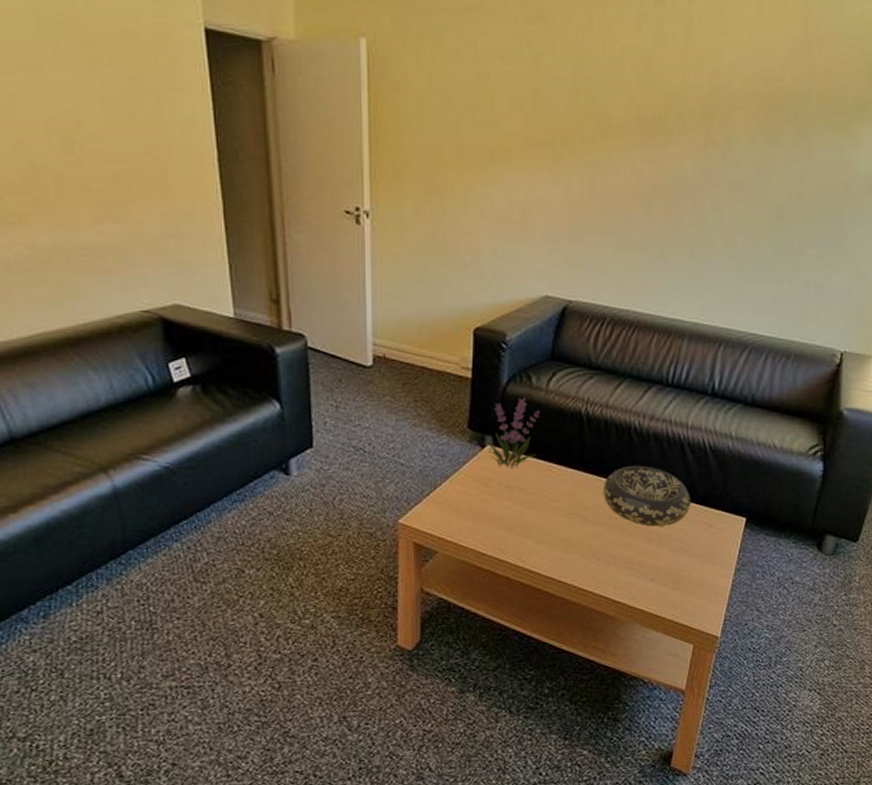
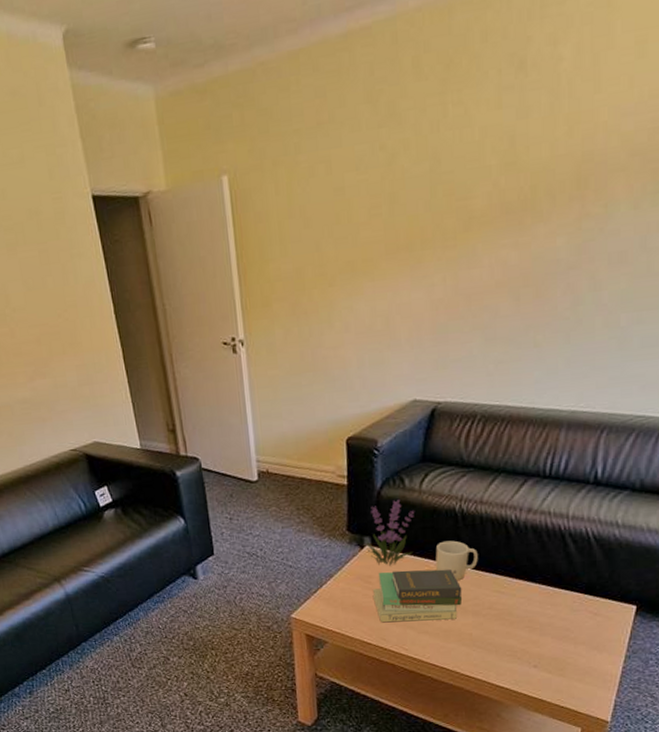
books: none [491,474,584,531] -> present [372,569,463,623]
mug: none [558,444,601,486] -> present [435,540,478,580]
decorative bowl: present [603,465,691,527] -> none [481,557,575,616]

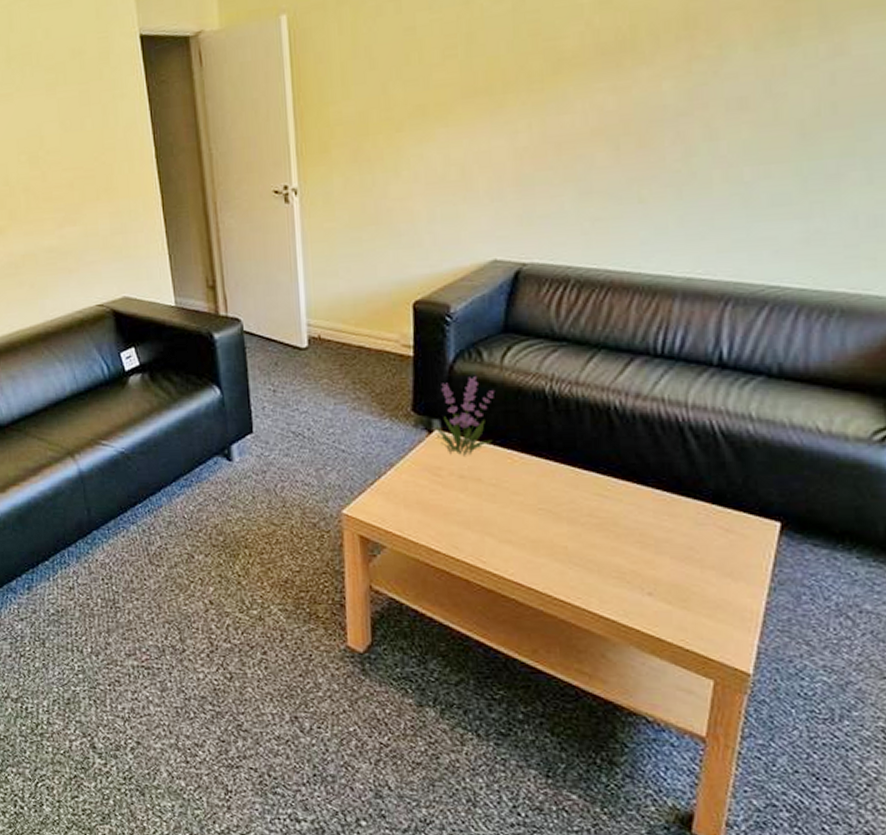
books: present [372,569,463,623] -> none [442,462,555,527]
mug: present [435,540,478,580] -> none [520,428,574,478]

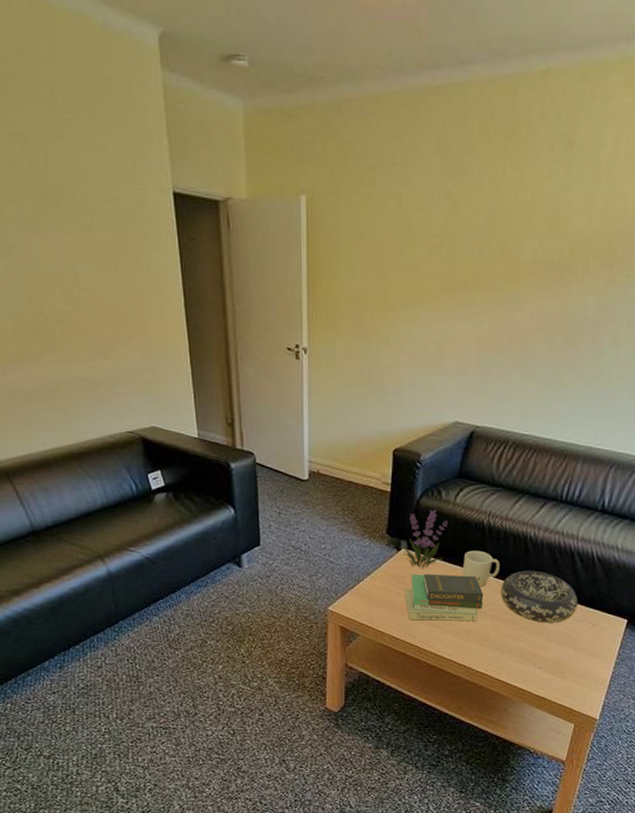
books: none [442,462,555,527] -> present [404,574,484,621]
mug: none [520,428,574,478] -> present [462,550,500,586]
decorative bowl: none [578,453,699,528] -> present [501,570,579,623]

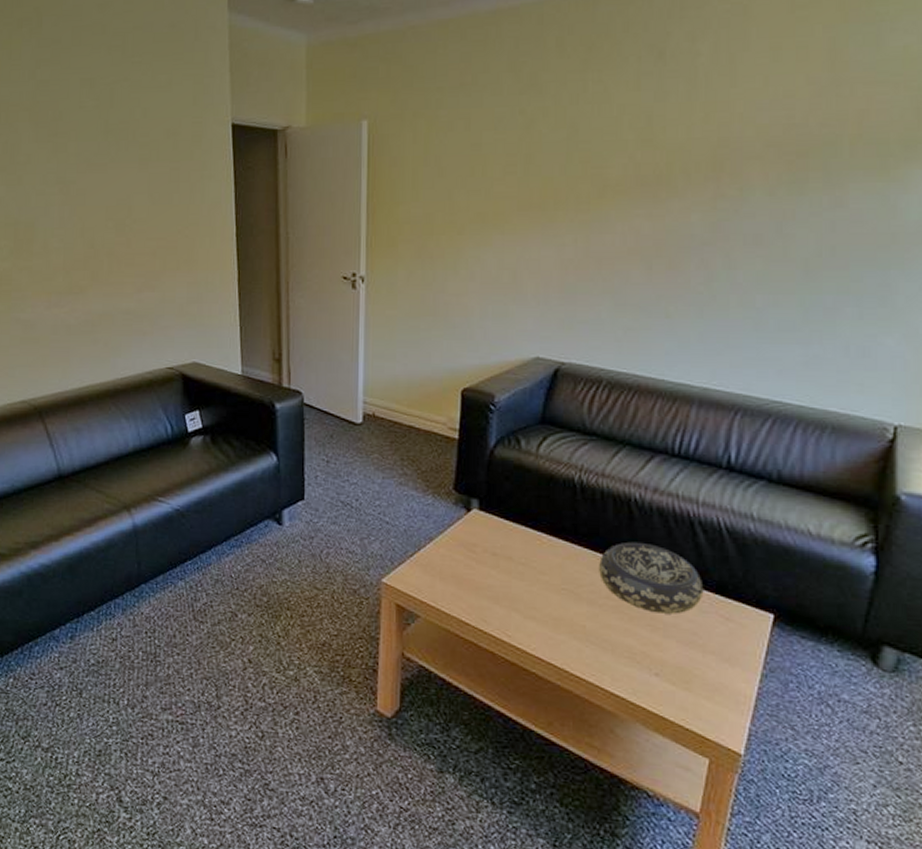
plant: present [401,510,448,569] -> none [472,462,529,535]
books: present [404,574,484,621] -> none [475,540,577,606]
mug: present [462,550,500,586] -> none [548,514,596,560]

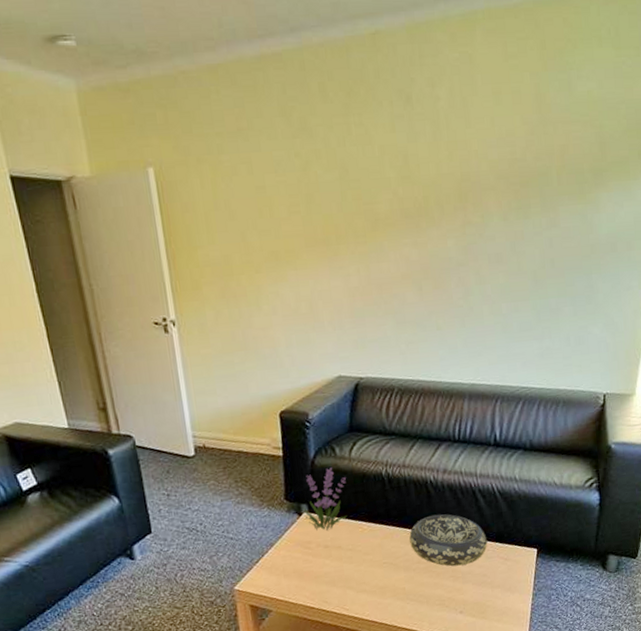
plant: none [472,462,529,535] -> present [302,467,346,531]

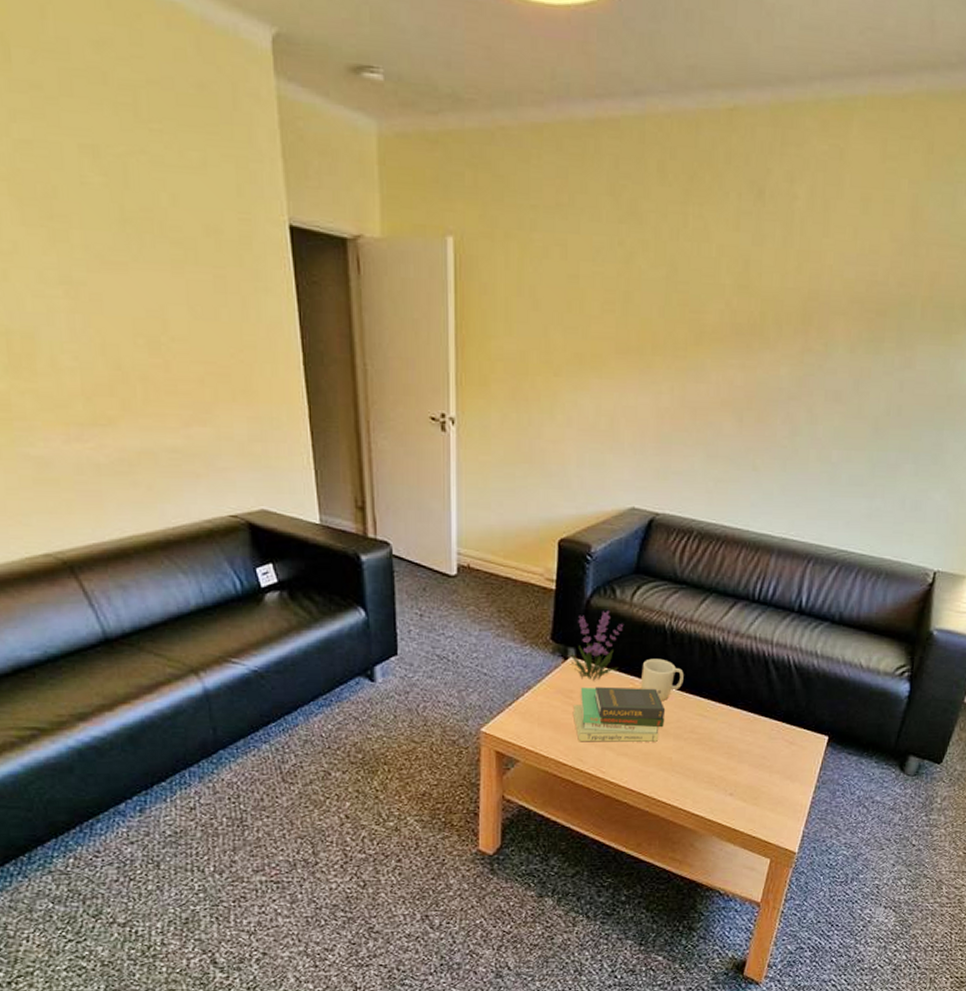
books: none [312,529,394,586] -> present [572,686,666,742]
mug: none [367,502,405,539] -> present [640,658,684,700]
decorative bowl: present [409,514,488,567] -> none [685,681,774,742]

